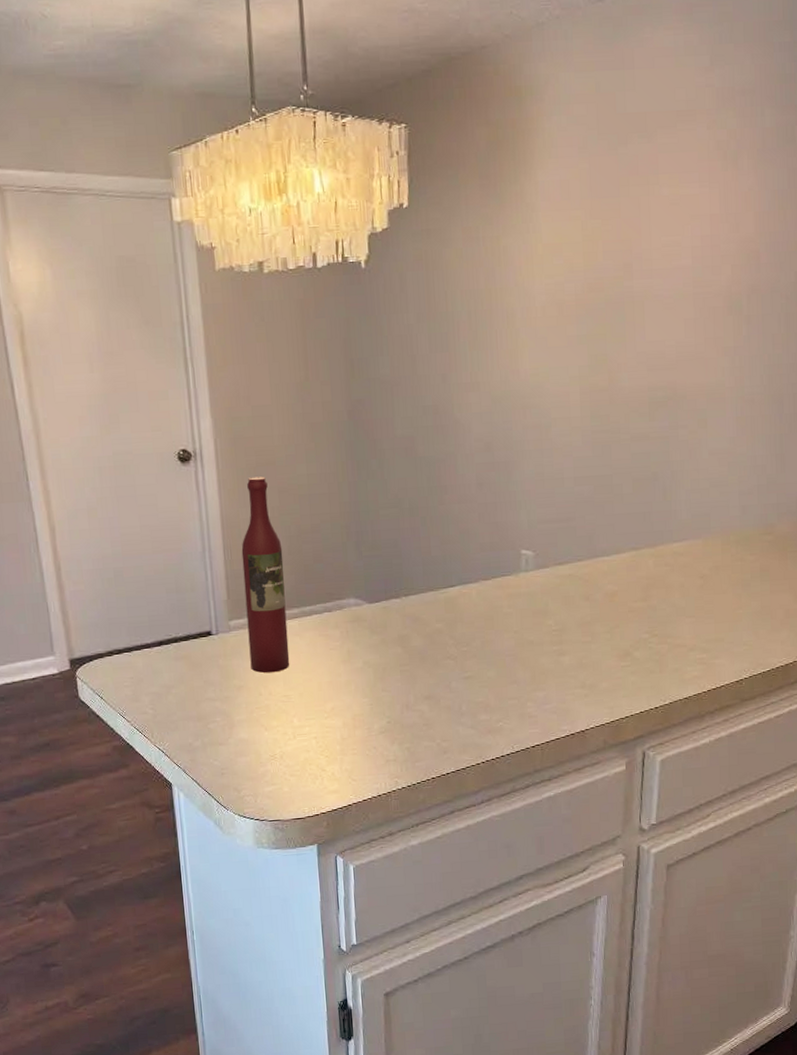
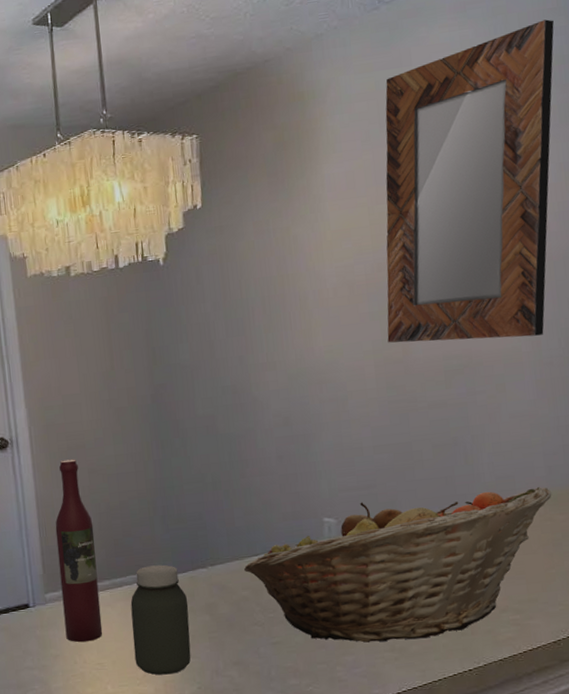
jar: none [320,593,382,709] -> present [130,564,191,675]
fruit basket: none [439,525,744,679] -> present [244,486,552,643]
home mirror: none [594,32,779,372] -> present [385,19,554,343]

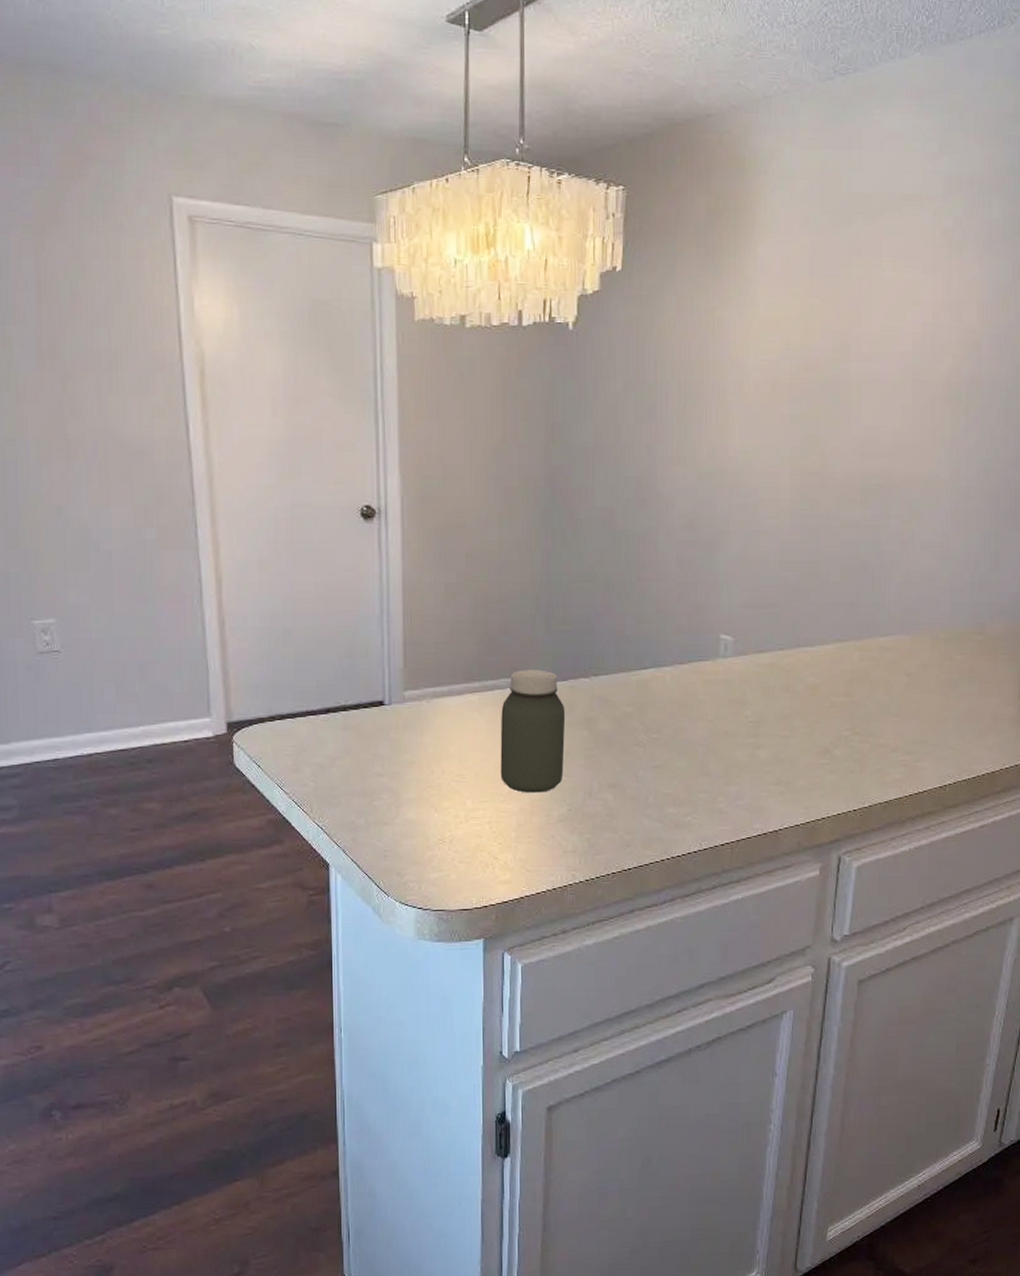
wine bottle: present [55,459,103,643] -> none [422,540,467,750]
fruit basket: present [244,486,552,643] -> none [631,621,954,774]
home mirror: present [385,19,554,343] -> none [806,124,1008,463]

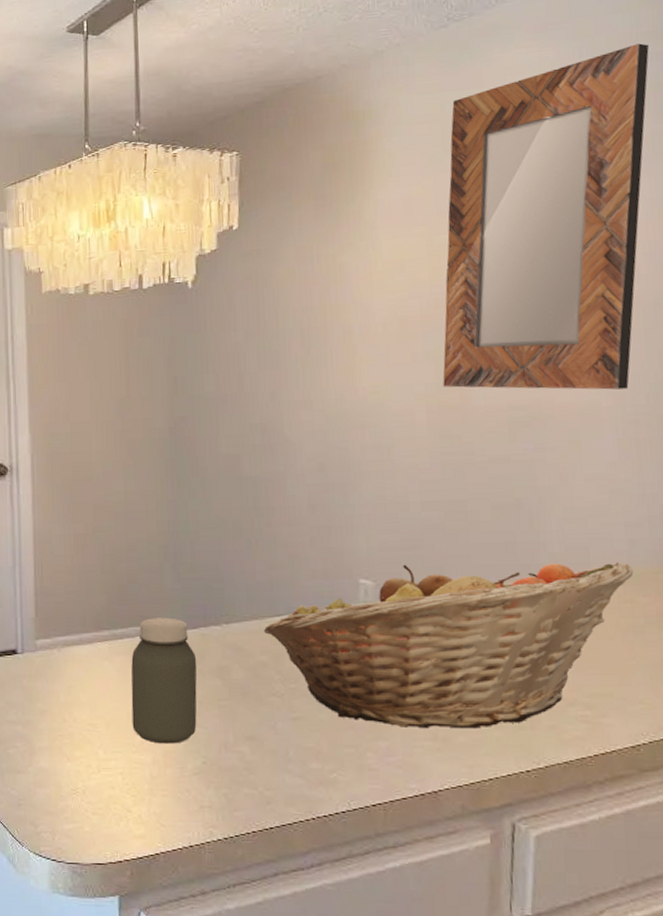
fruit basket: none [631,621,954,774] -> present [264,561,634,729]
home mirror: none [806,124,1008,463] -> present [443,43,649,390]

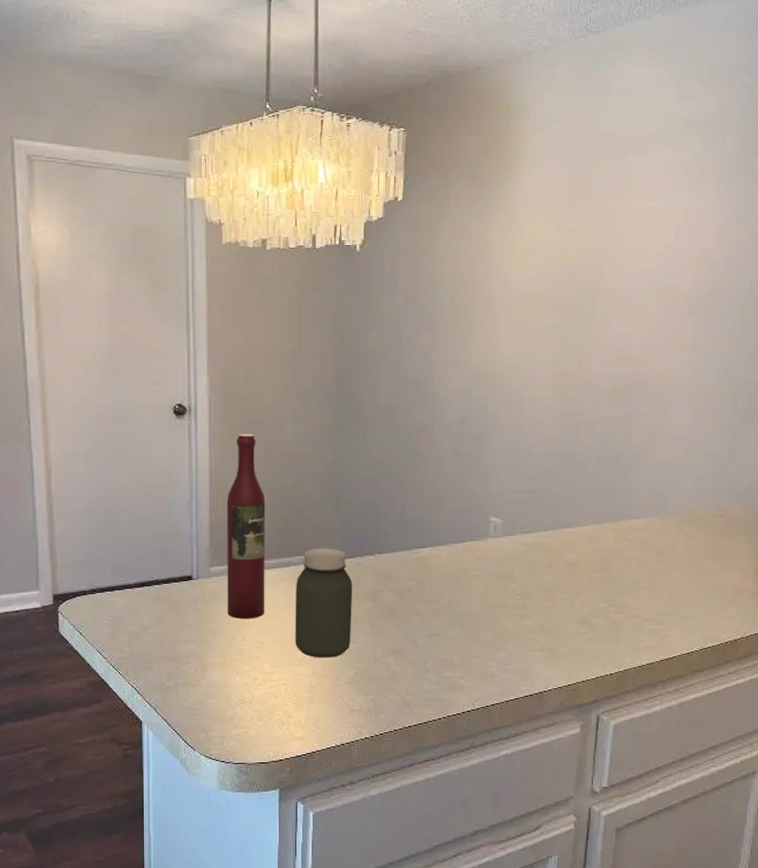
wine bottle: none [52,492,98,698] -> present [227,434,266,619]
fruit basket: present [264,561,634,729] -> none [411,505,698,642]
home mirror: present [443,43,649,390] -> none [565,74,739,366]

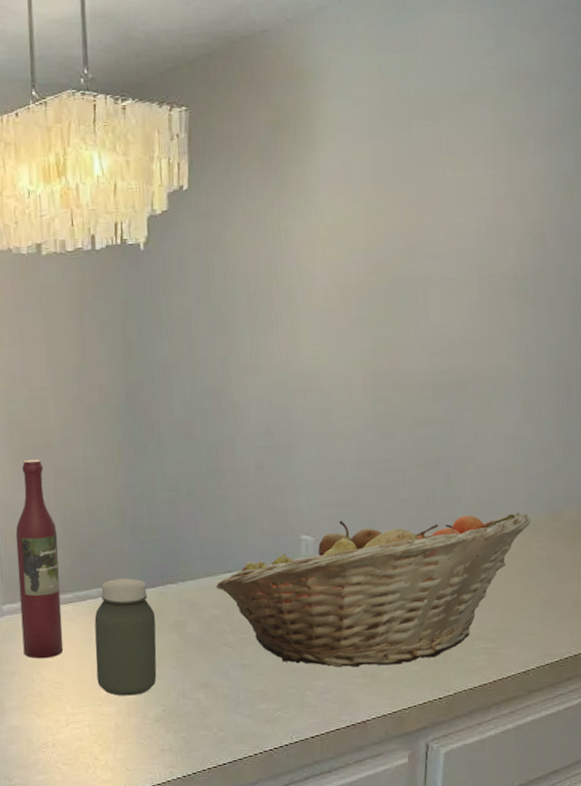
fruit basket: none [411,505,698,642] -> present [216,512,531,668]

